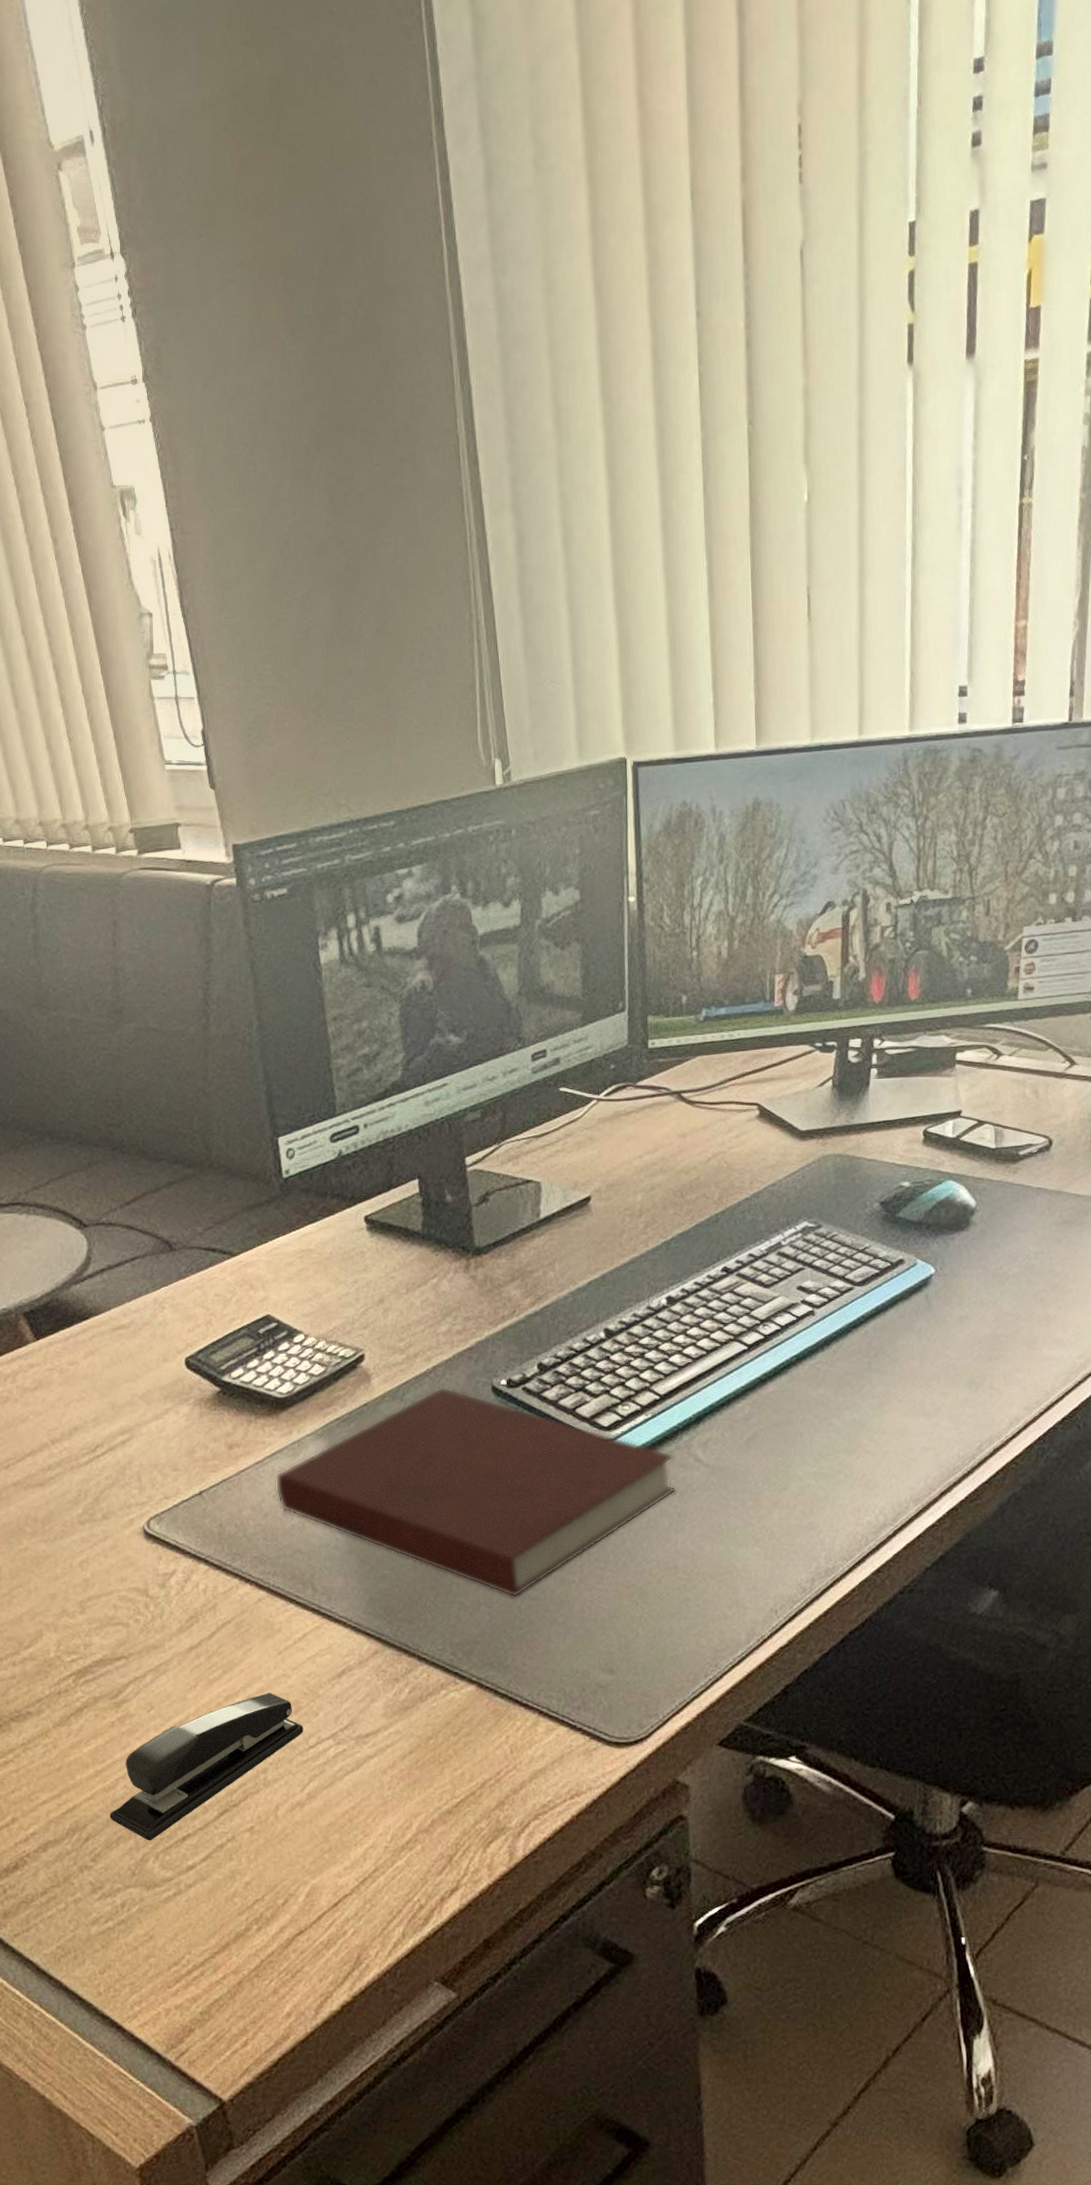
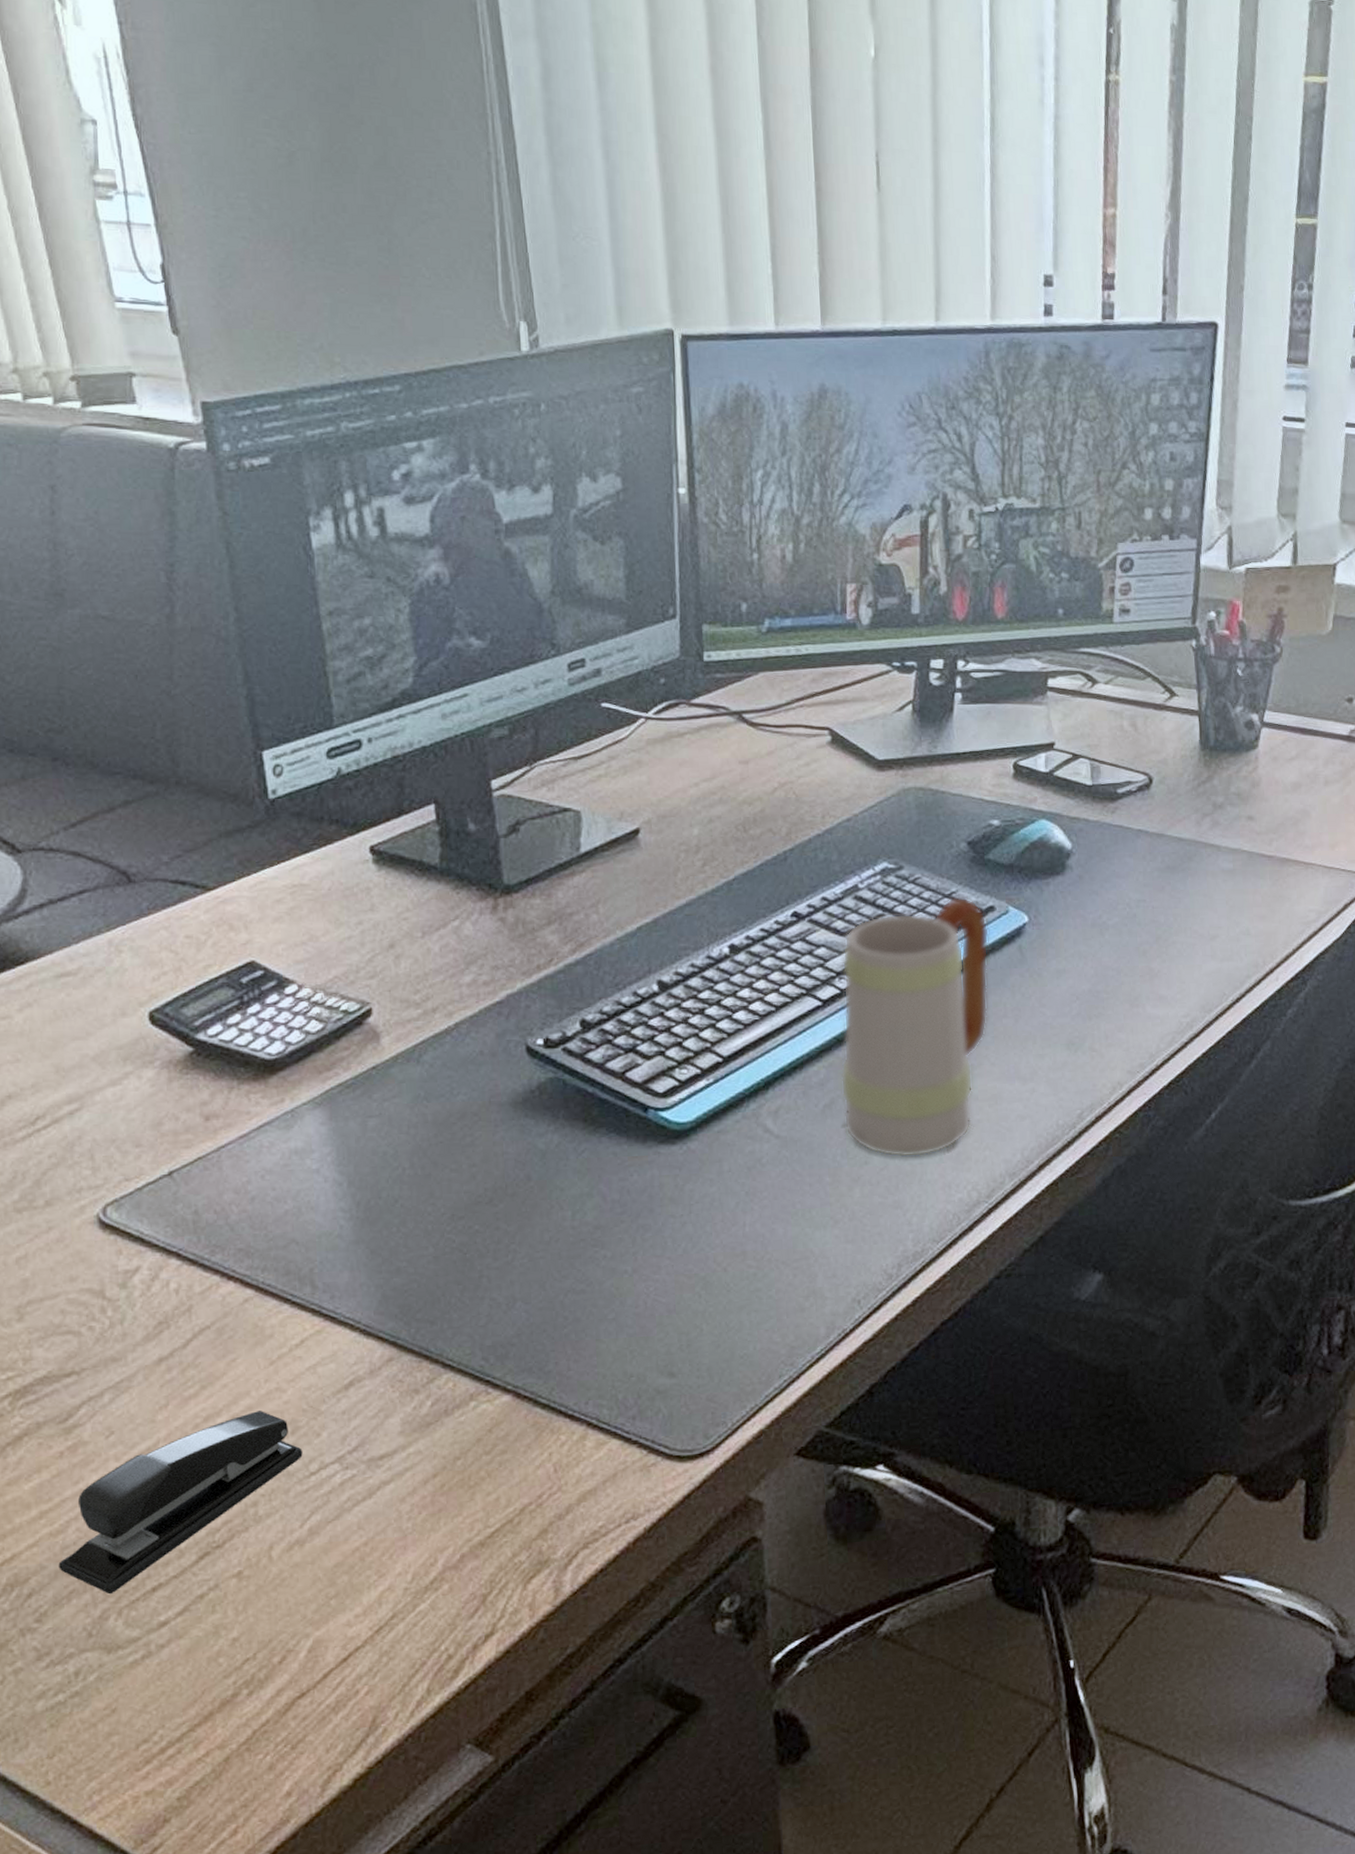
notebook: present [275,1387,677,1598] -> none [263,1047,744,1292]
mug: none [763,1252,899,1485] -> present [840,897,990,1158]

